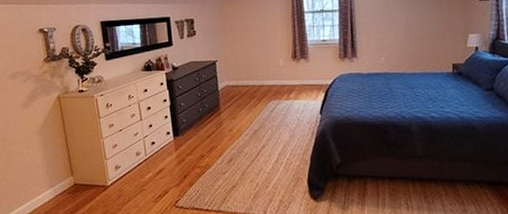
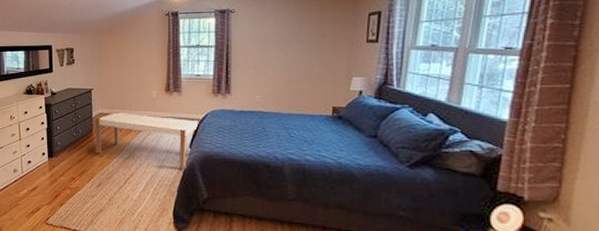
bench: none [222,83,328,136] -> present [95,113,199,169]

